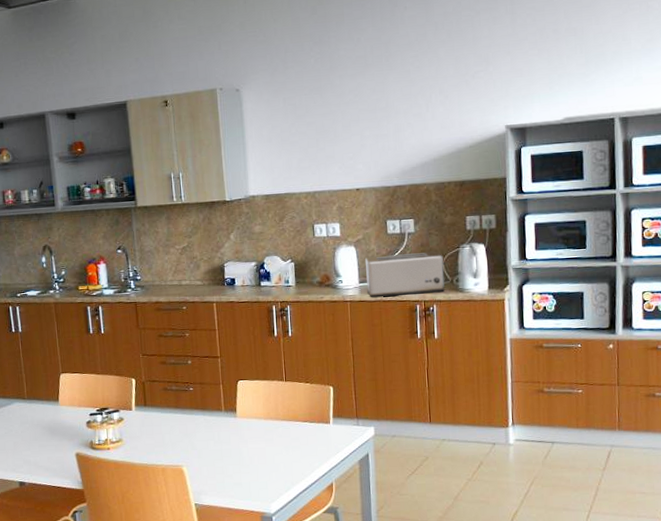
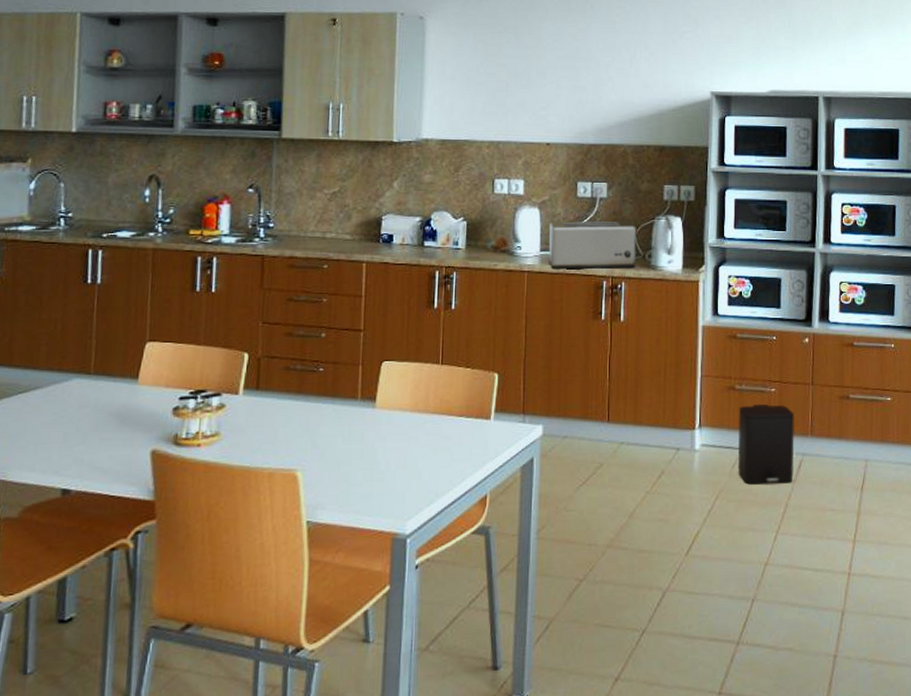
pedal bin: none [548,404,603,472] -> present [737,404,794,485]

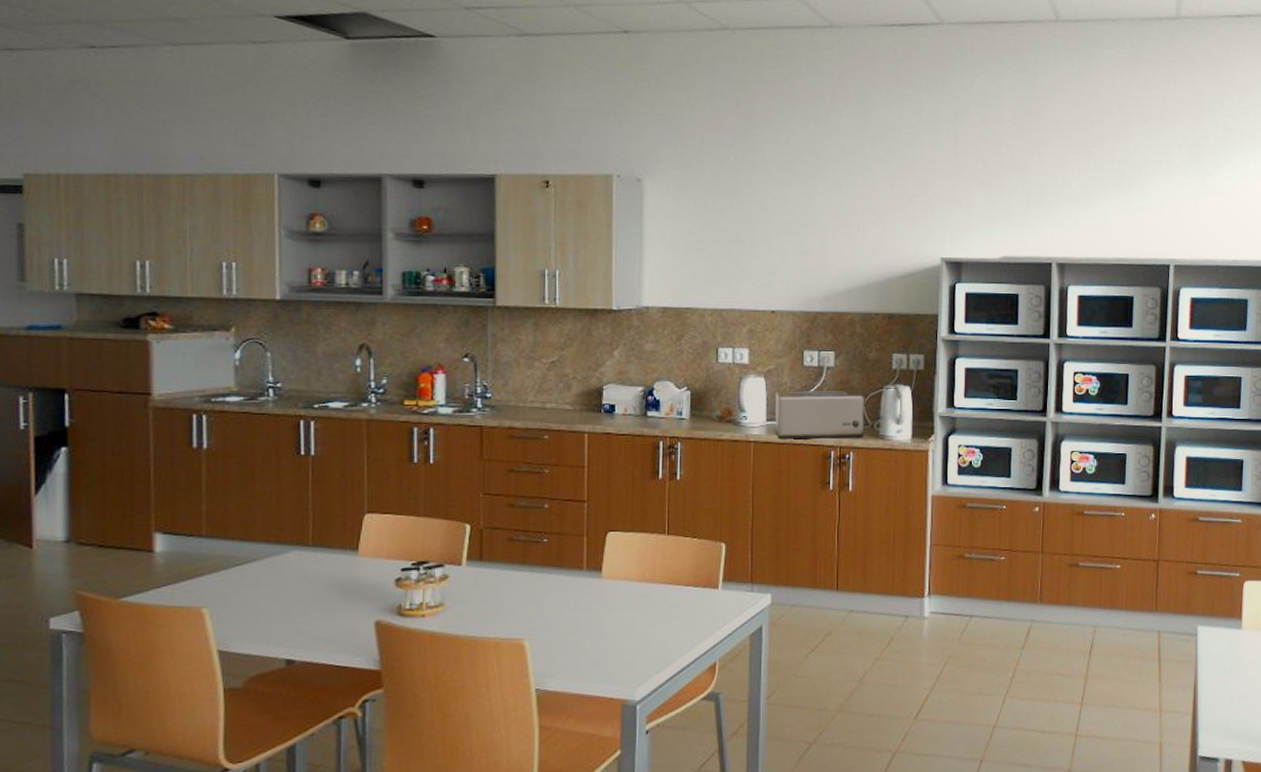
pedal bin: present [737,404,794,485] -> none [966,572,1023,651]

